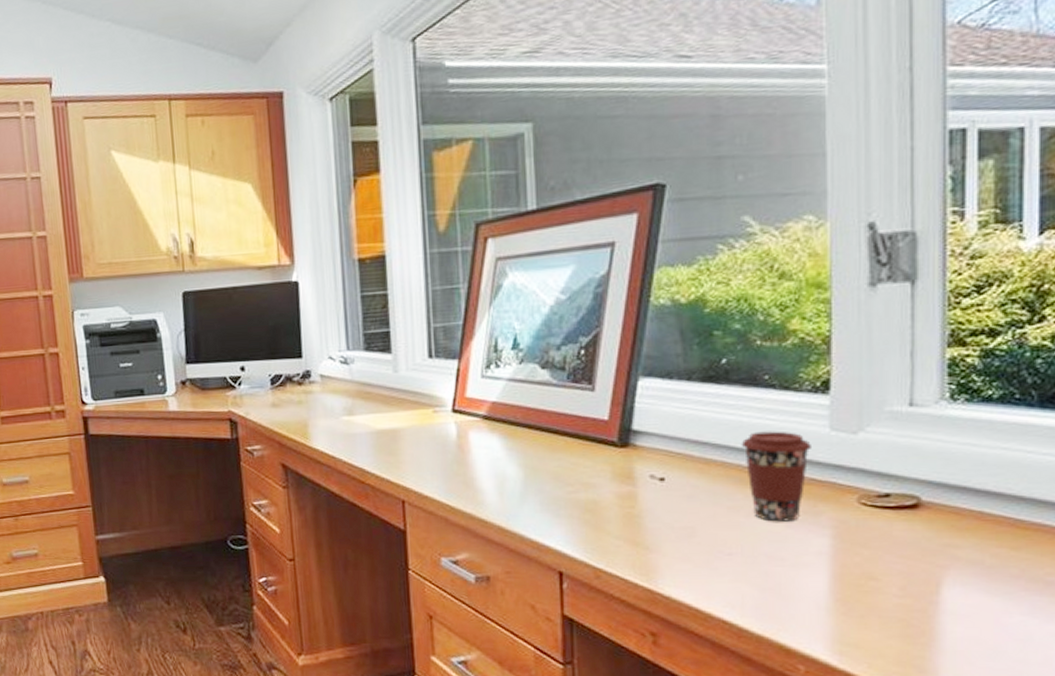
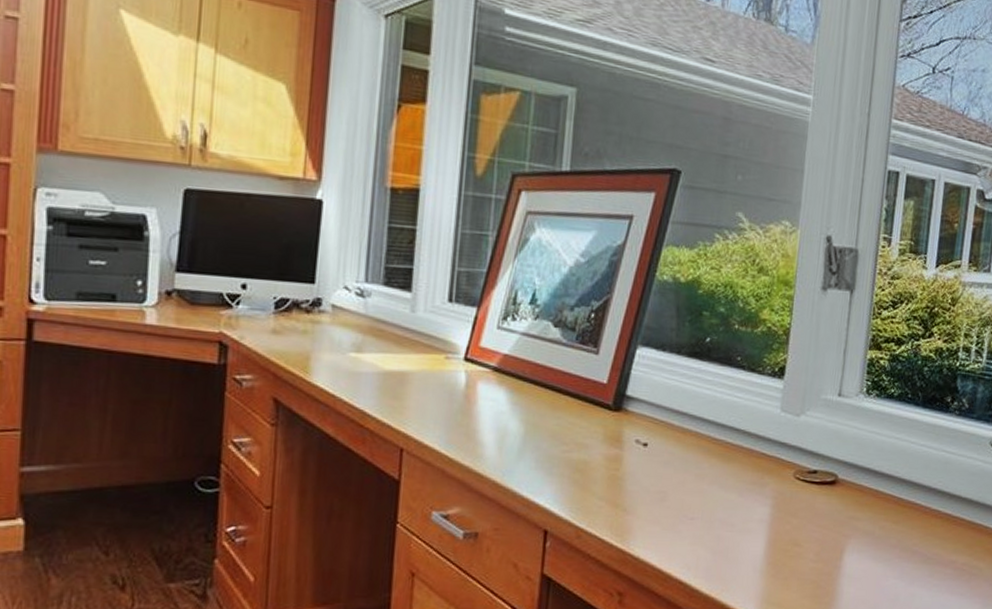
coffee cup: present [741,431,811,522] -> none [712,407,766,491]

